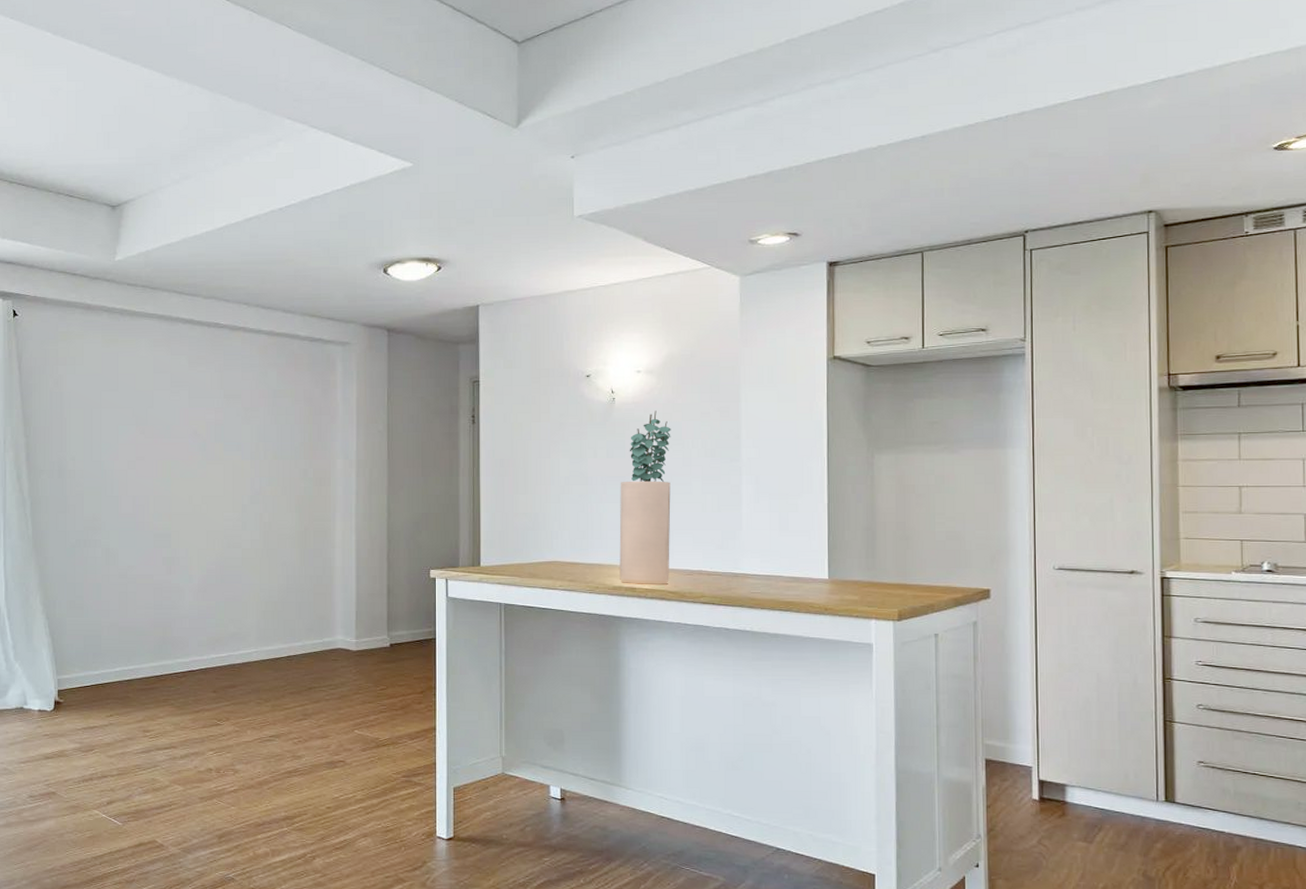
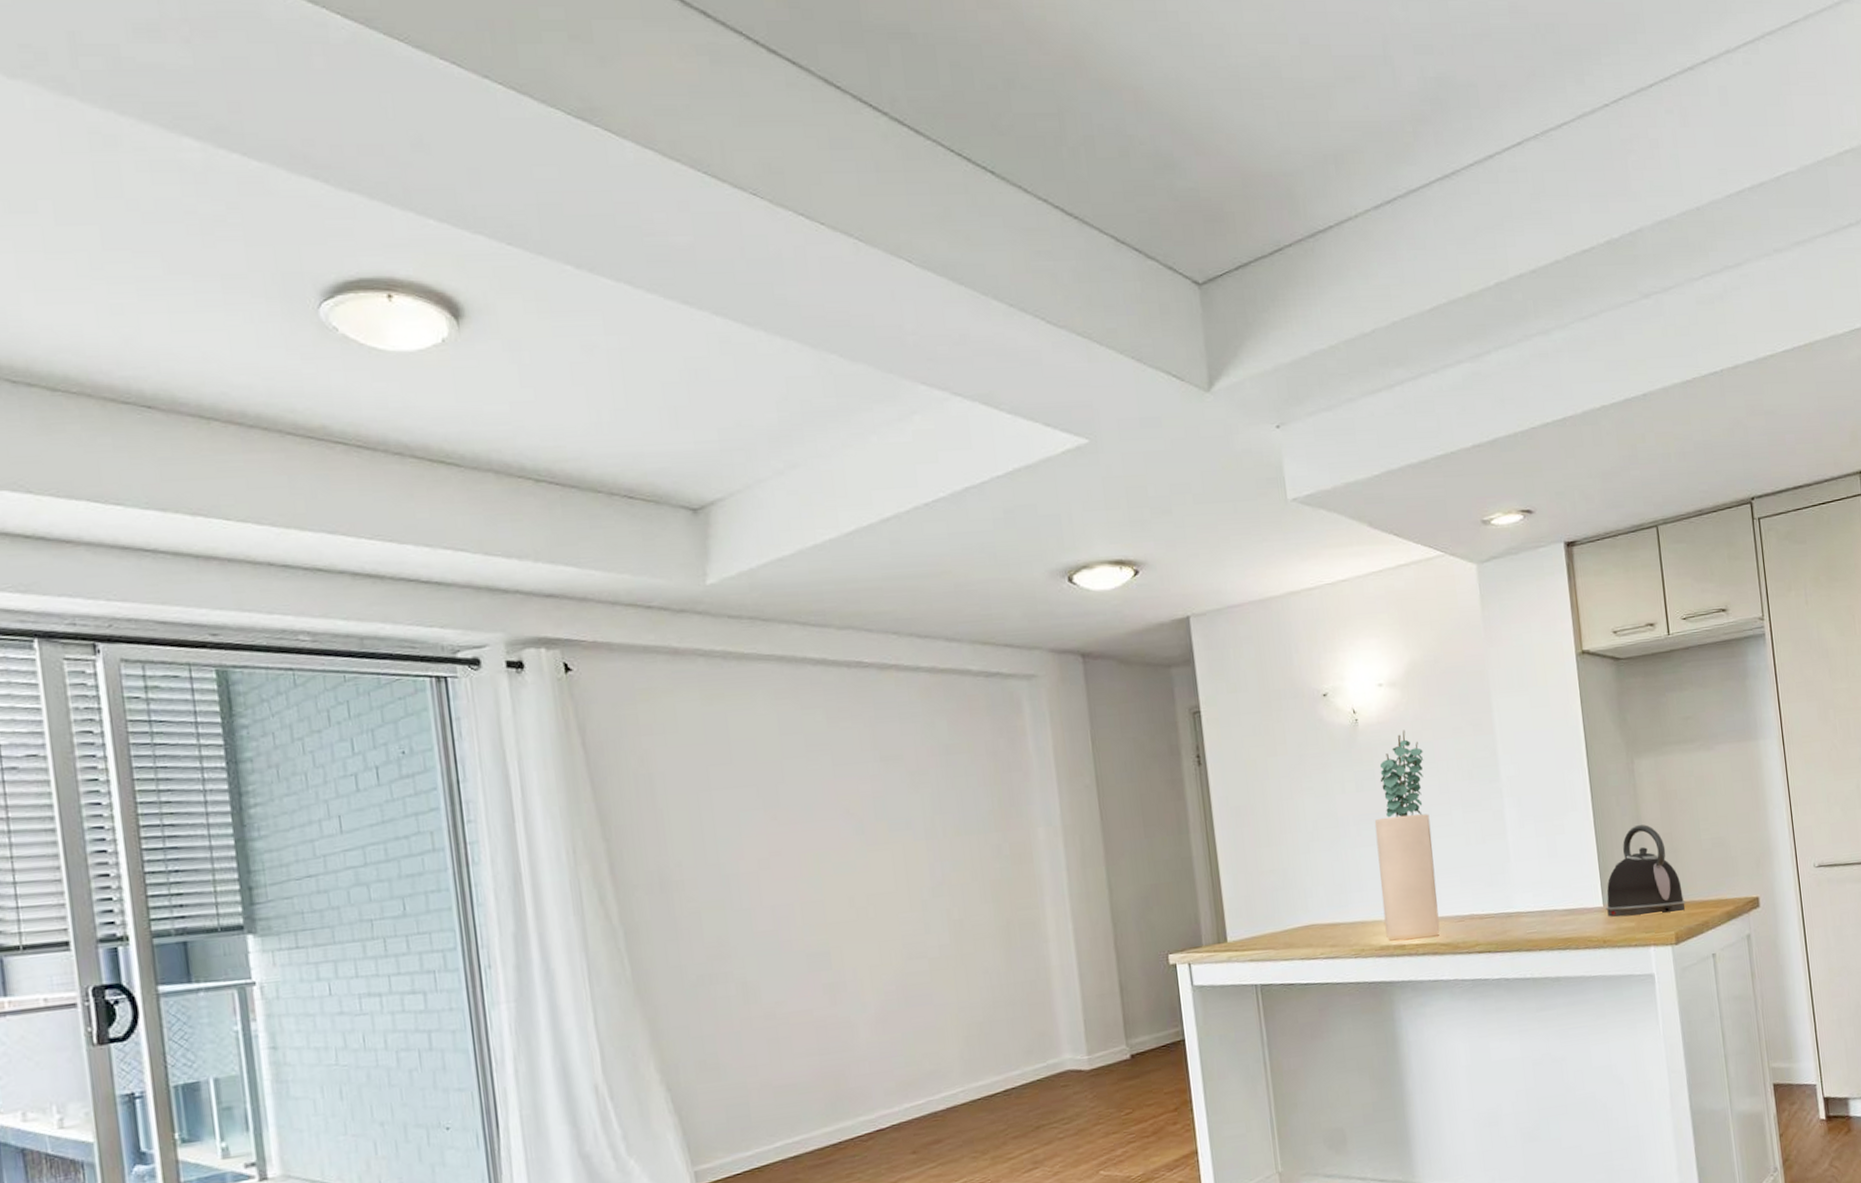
kettle: none [831,511,913,593] -> present [1606,824,1686,918]

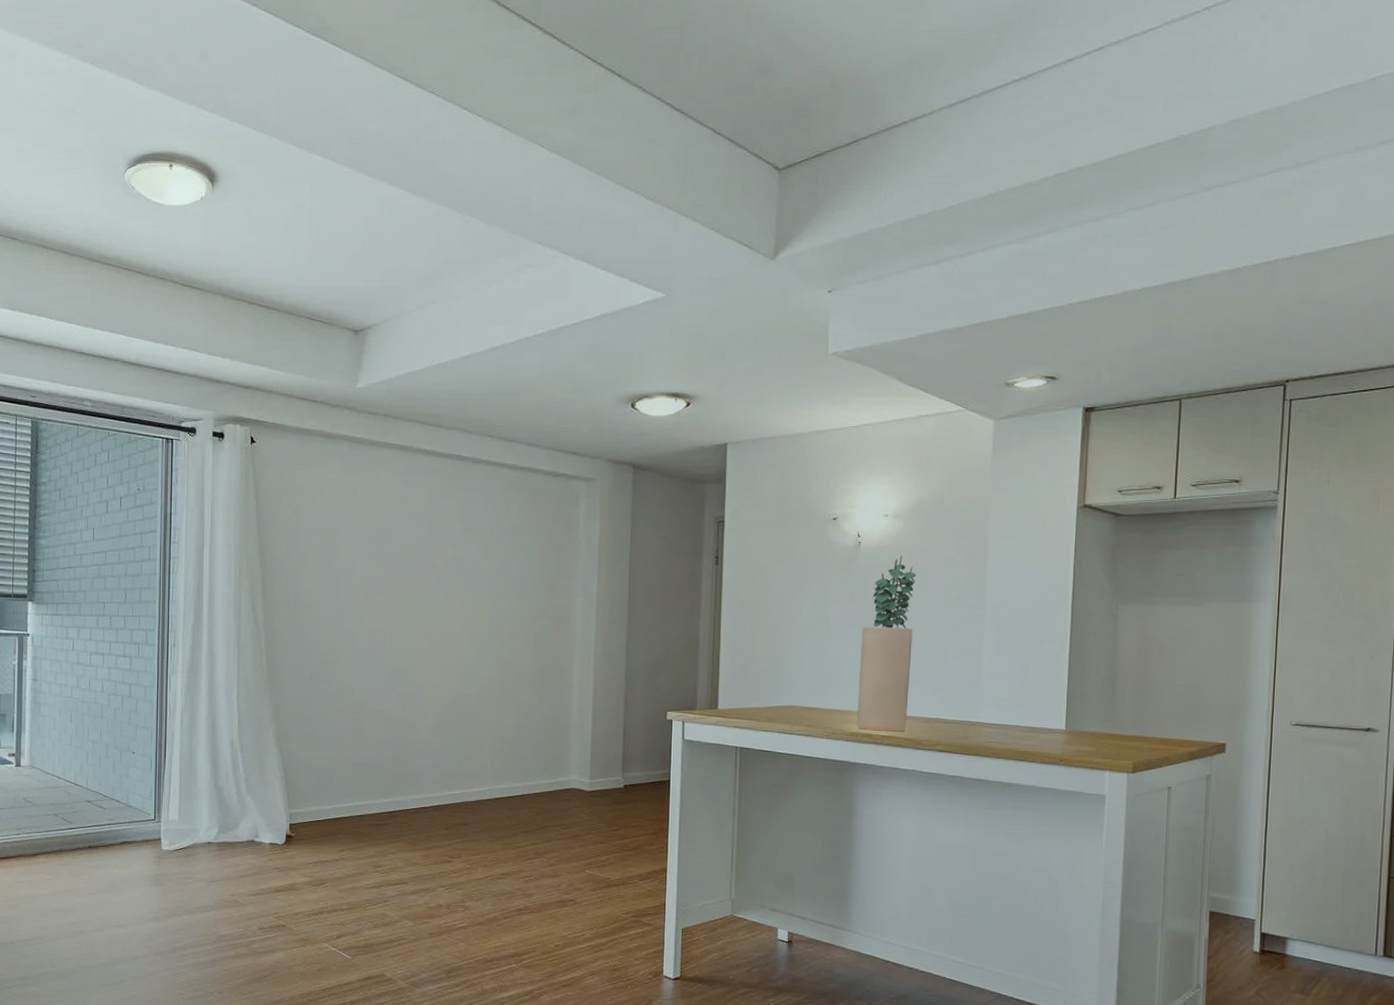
kettle: present [1606,824,1686,918] -> none [1068,663,1149,745]

